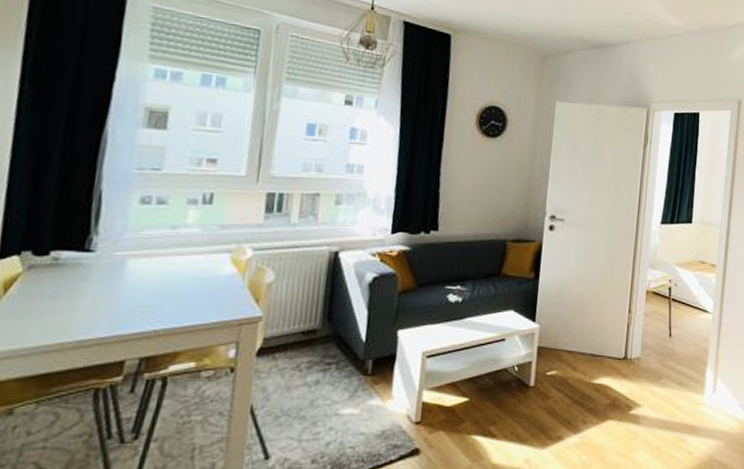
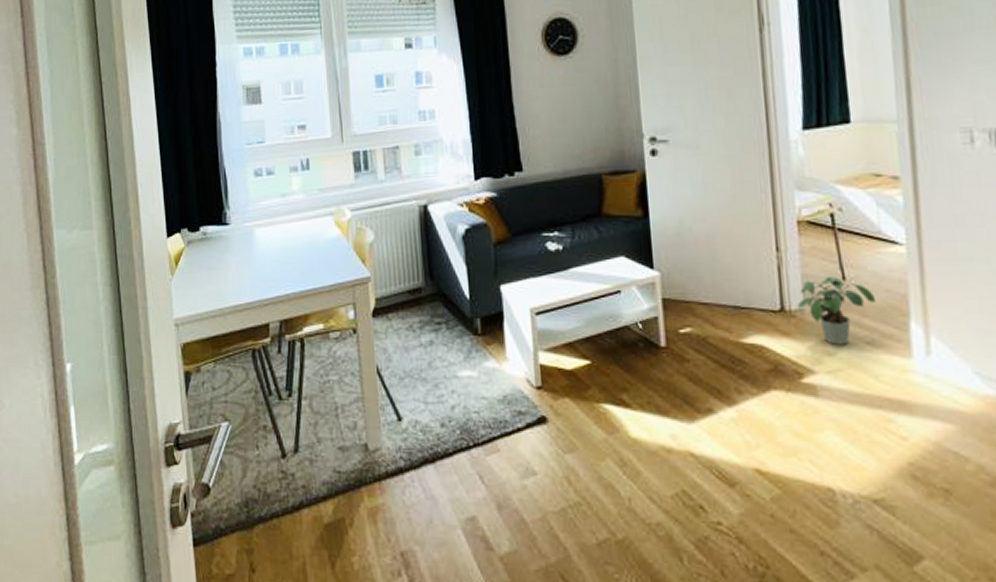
potted plant: none [636,334,689,385] -> present [797,277,877,345]

